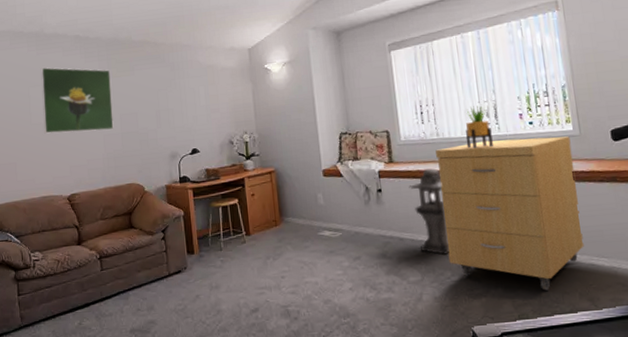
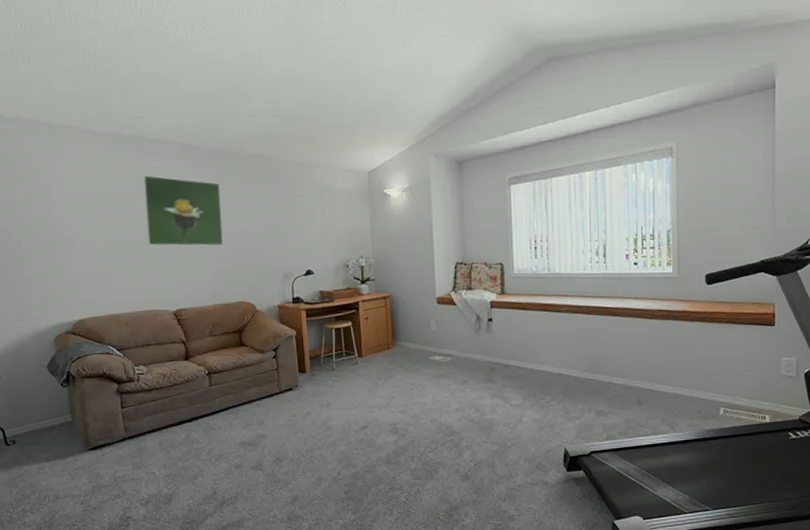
lantern: present [408,168,449,256] -> none [518,301,550,382]
storage cabinet: present [435,136,584,291] -> none [546,277,670,416]
potted plant: present [465,105,493,148] -> none [574,244,599,284]

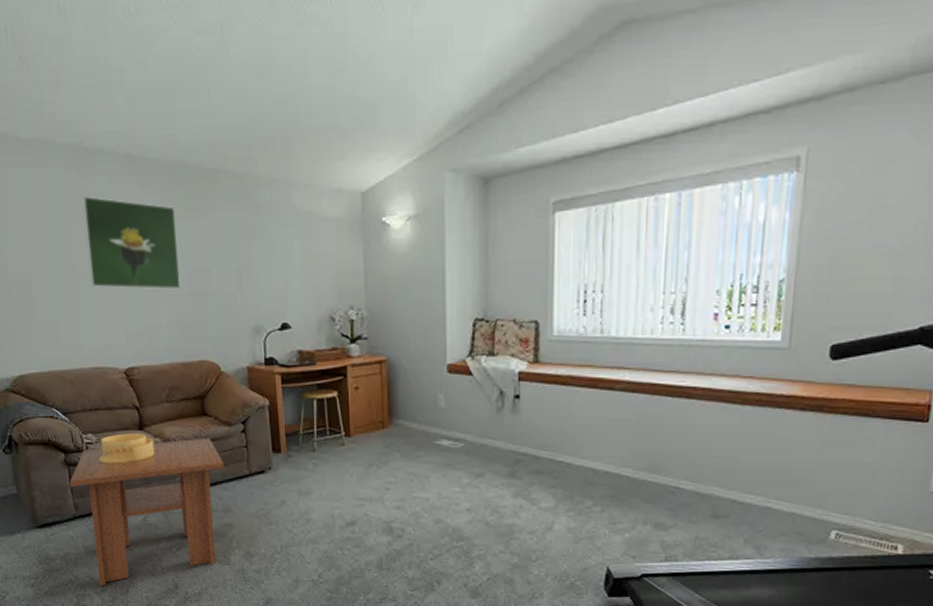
coffee table: none [121,364,258,498] -> present [70,437,224,587]
architectural model: none [149,363,199,390] -> present [99,433,155,464]

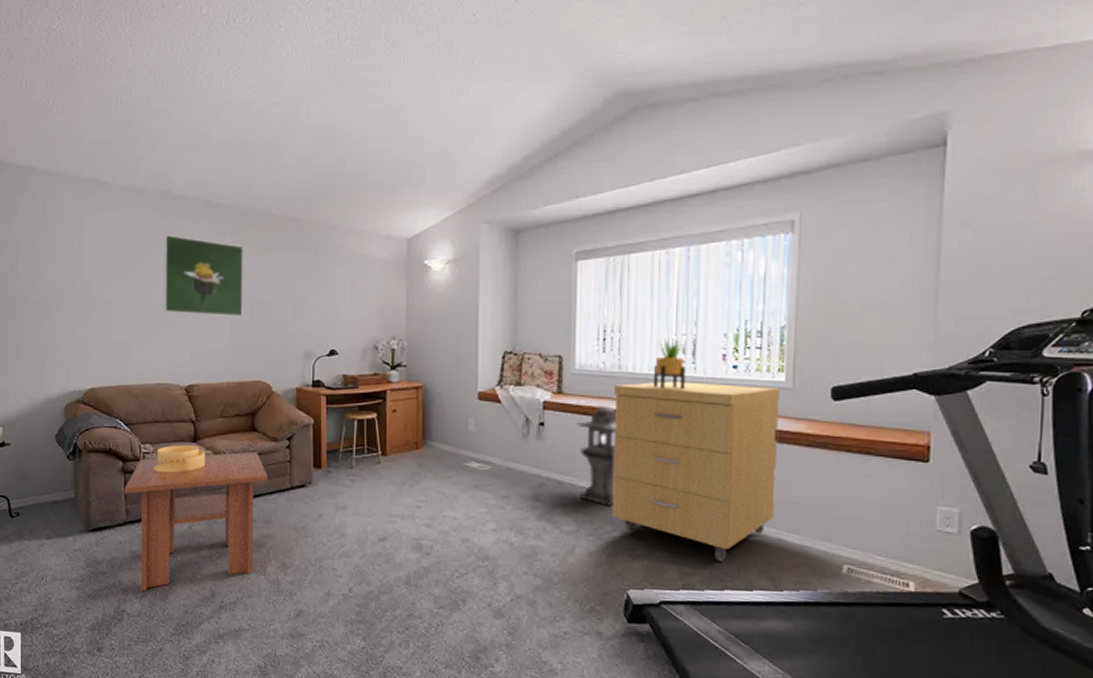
lantern: none [555,375,598,482] -> present [576,406,617,508]
storage cabinet: none [592,345,775,532] -> present [612,381,780,562]
potted plant: none [637,297,673,353] -> present [653,338,685,389]

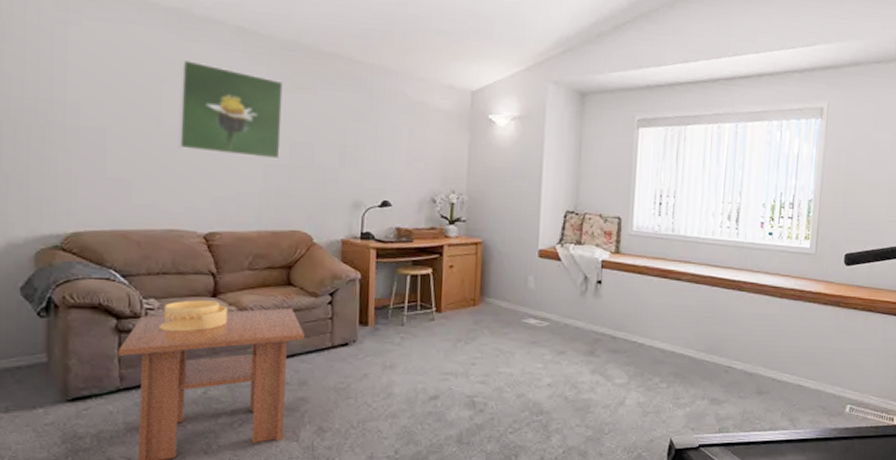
lantern: present [576,406,617,508] -> none [632,266,669,361]
storage cabinet: present [612,381,780,562] -> none [660,245,805,407]
potted plant: present [653,338,685,389] -> none [701,205,730,252]

